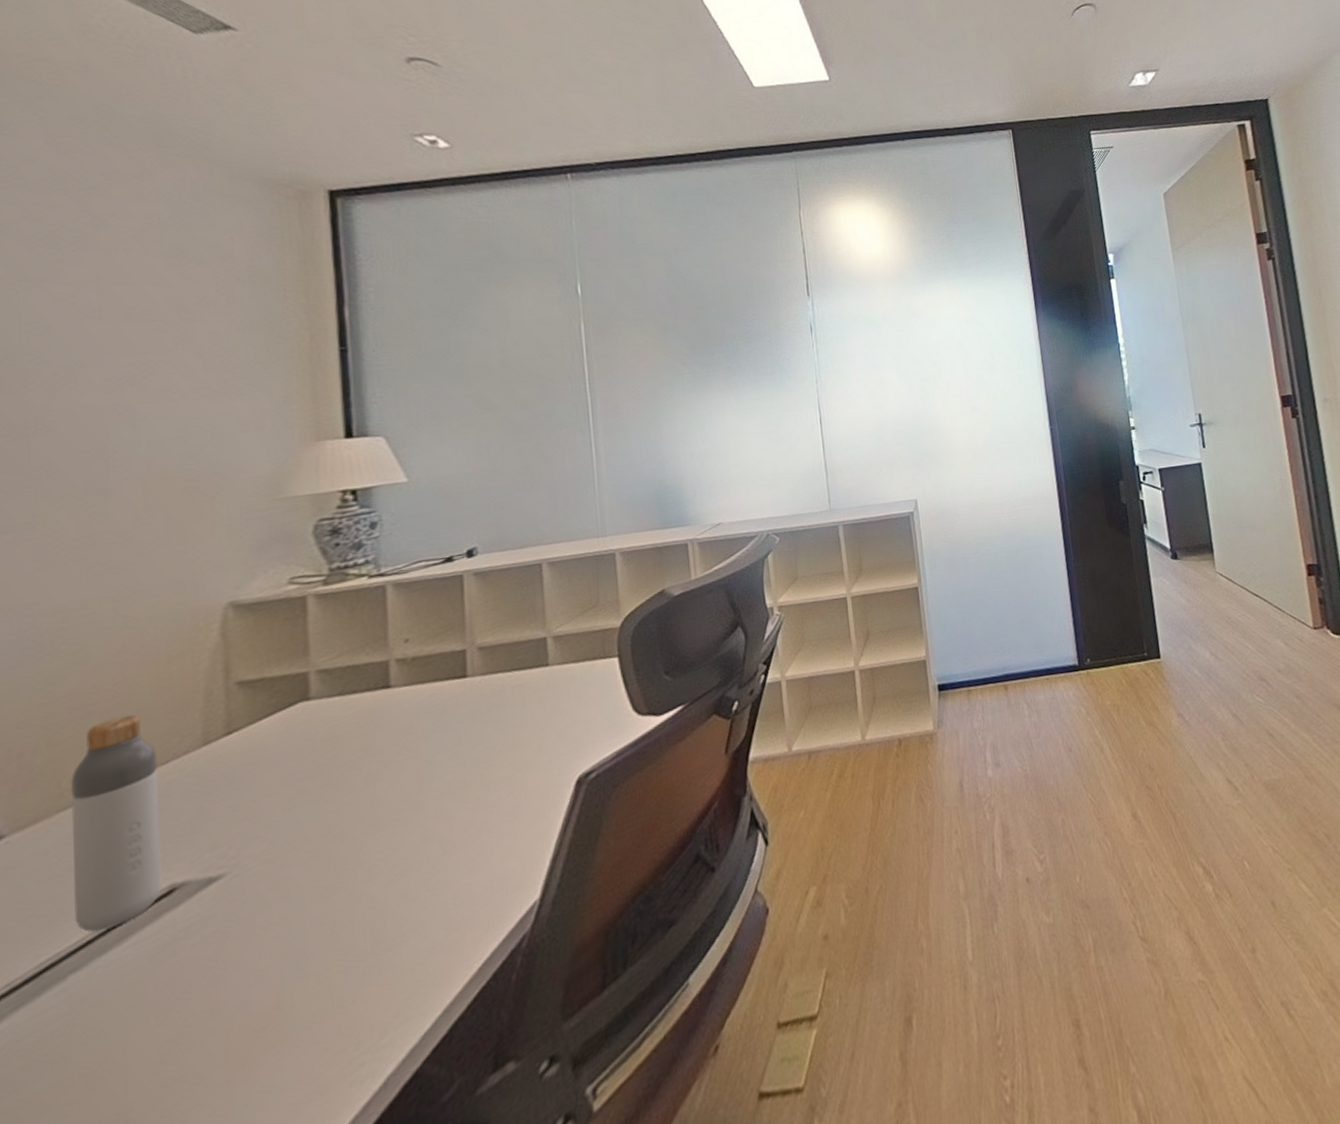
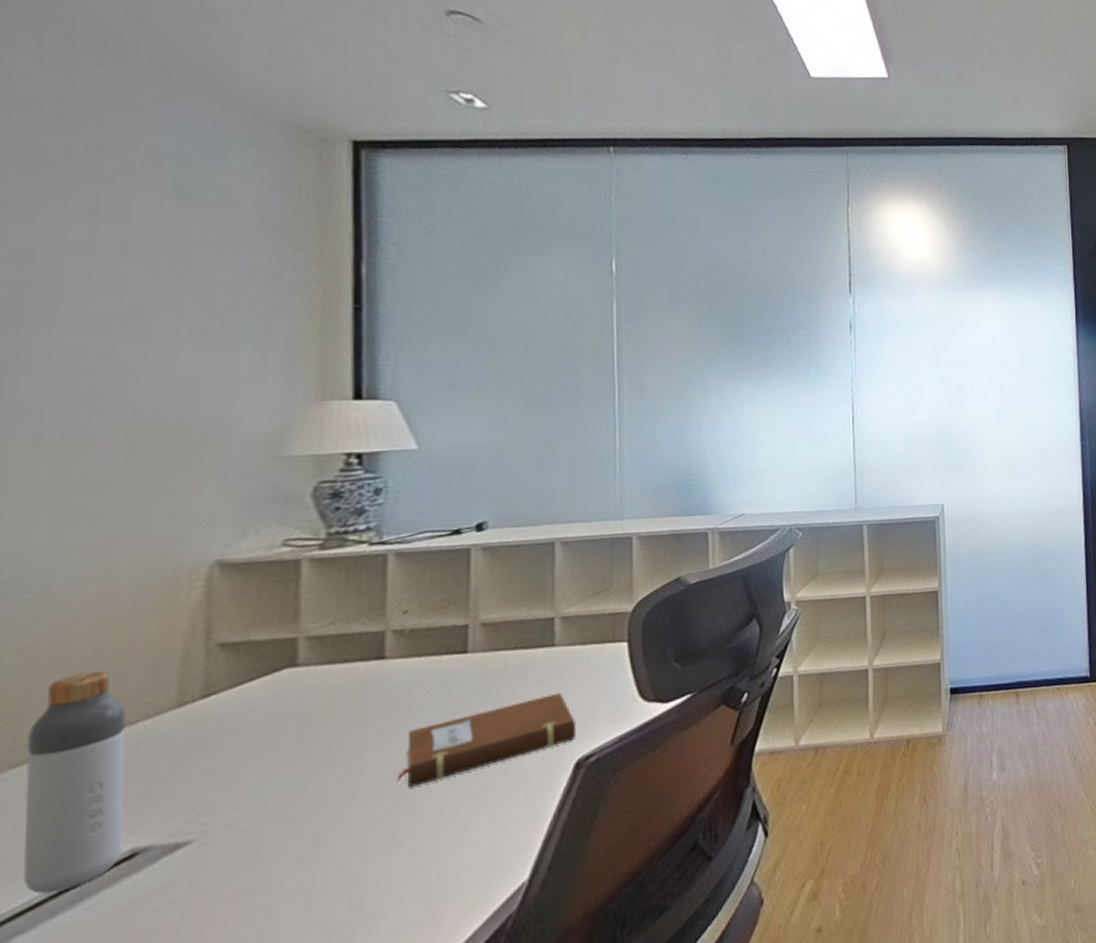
notebook: none [410,711,575,814] -> present [398,693,575,788]

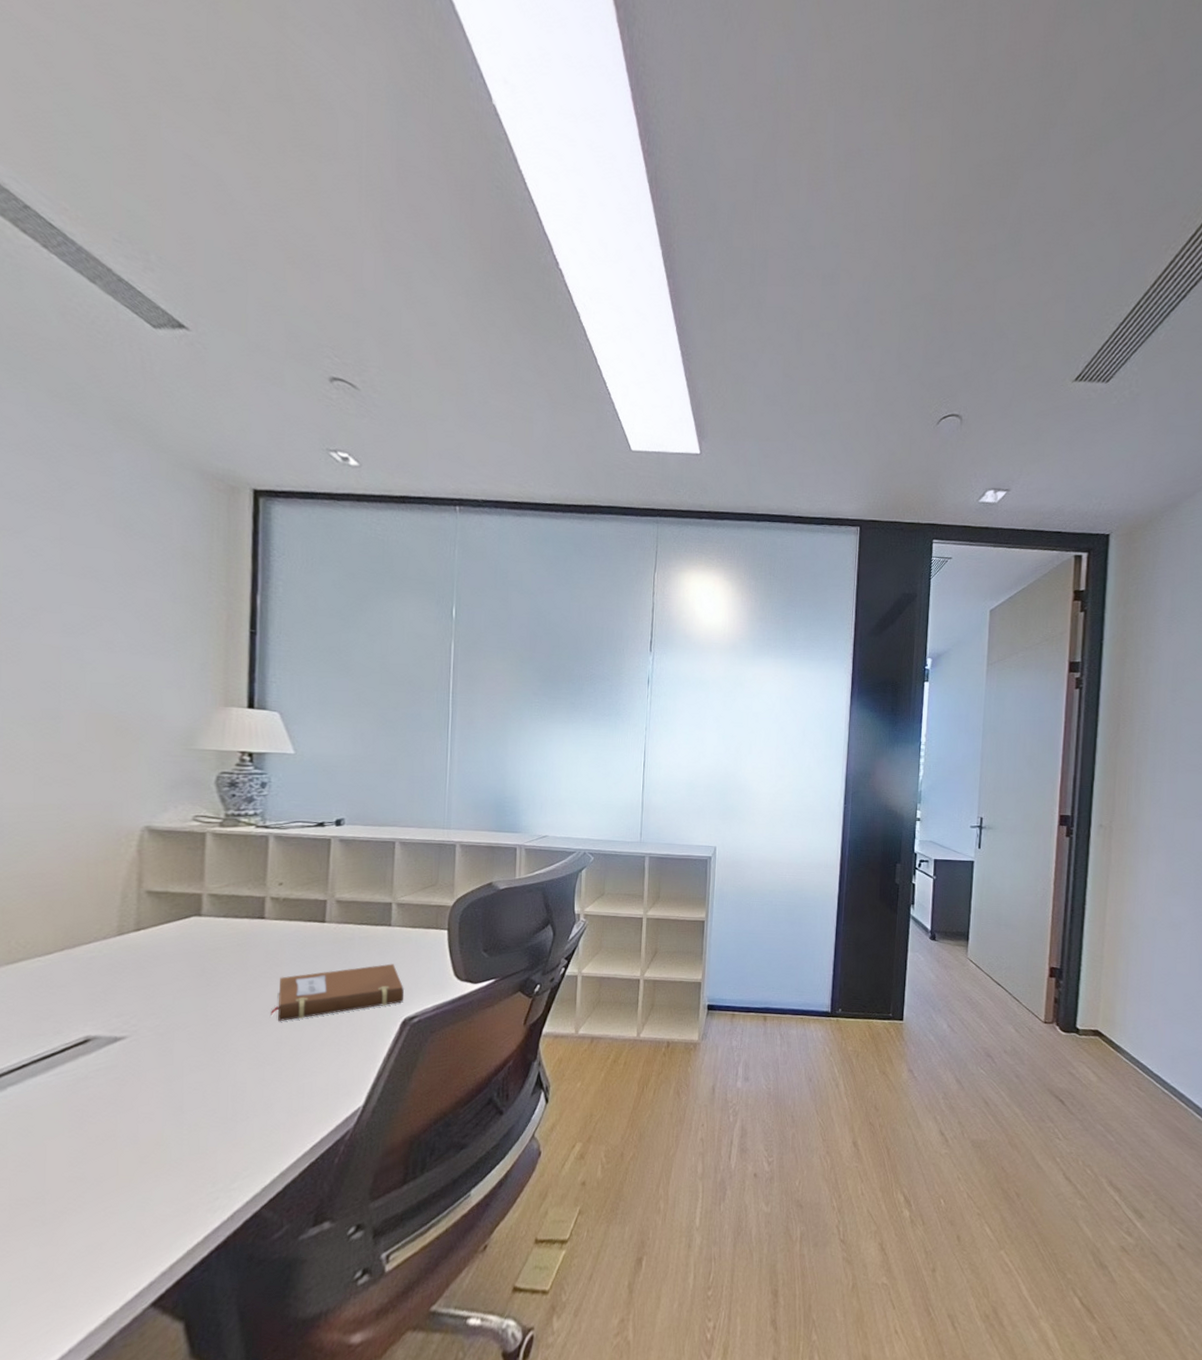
bottle: present [23,670,126,894] -> none [14,900,83,1060]

